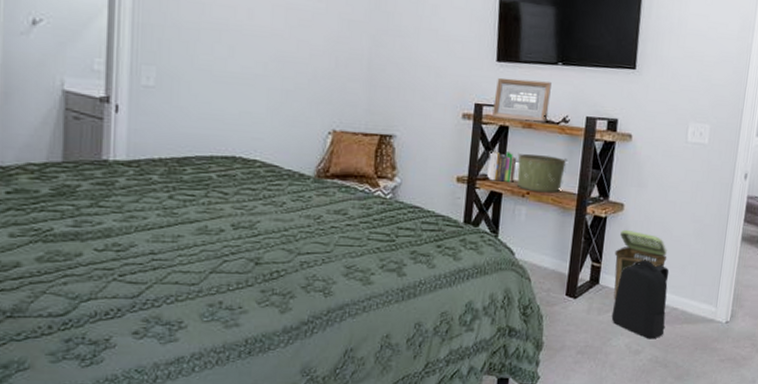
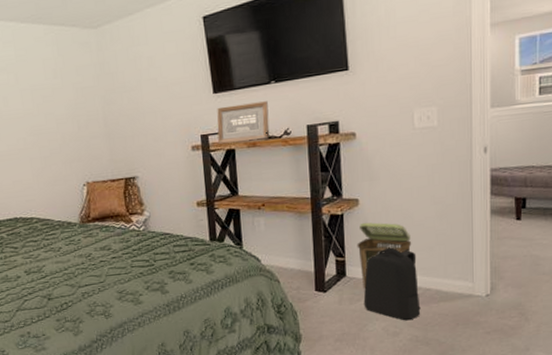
books: present [487,150,516,182] -> none [221,171,248,200]
basket: present [517,154,567,193] -> none [247,167,295,203]

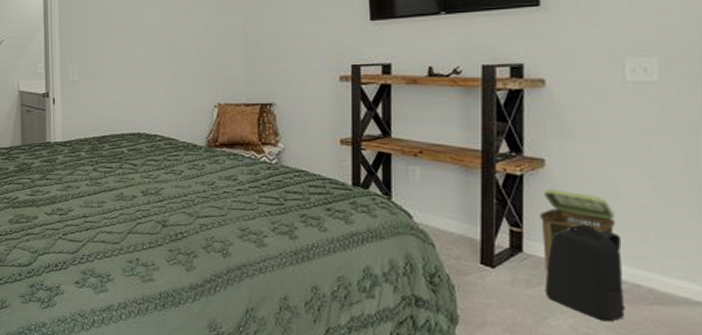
picture frame: present [217,101,269,145] -> none [372,34,435,78]

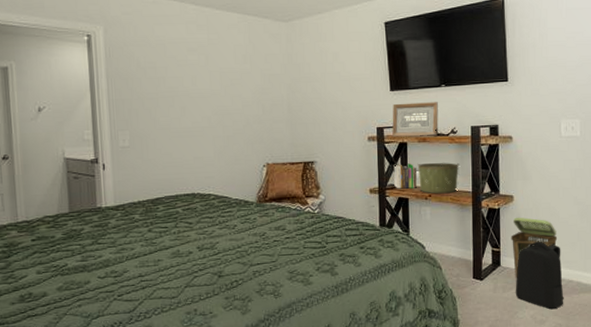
picture frame: none [372,34,435,78] -> present [392,102,438,137]
books: none [372,110,403,141] -> present [393,163,417,189]
basket: none [404,111,464,151] -> present [417,163,460,194]

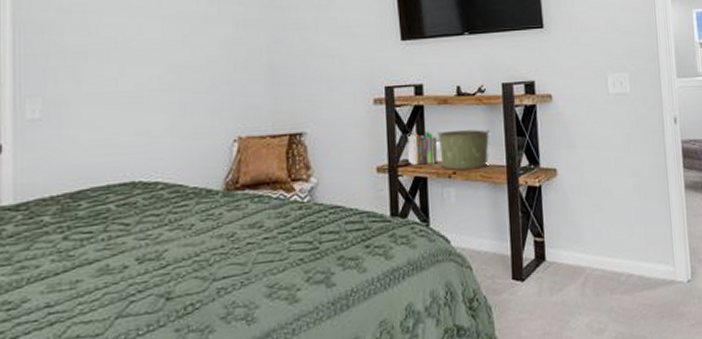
picture frame: present [392,102,438,137] -> none [404,54,462,99]
laundry basket: present [511,217,557,278] -> none [556,195,611,276]
backpack: present [515,241,564,310] -> none [565,225,625,315]

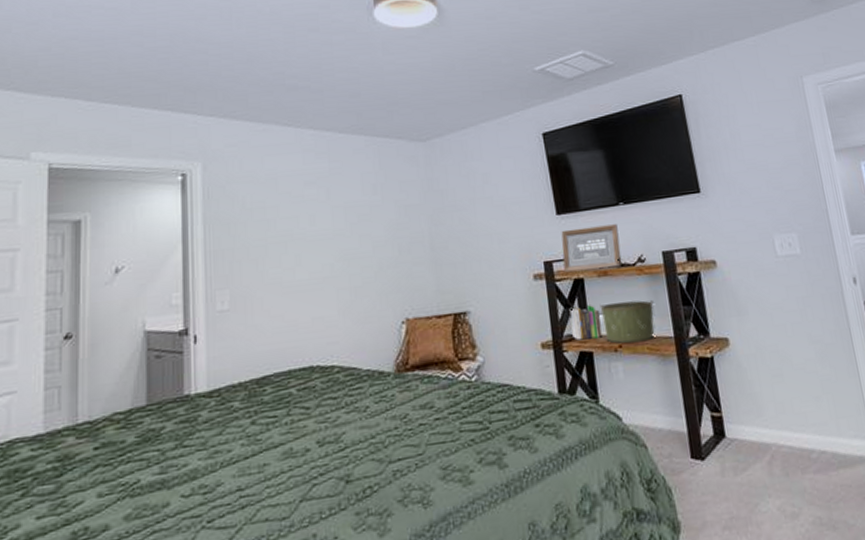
picture frame: none [404,54,462,99] -> present [561,224,621,273]

